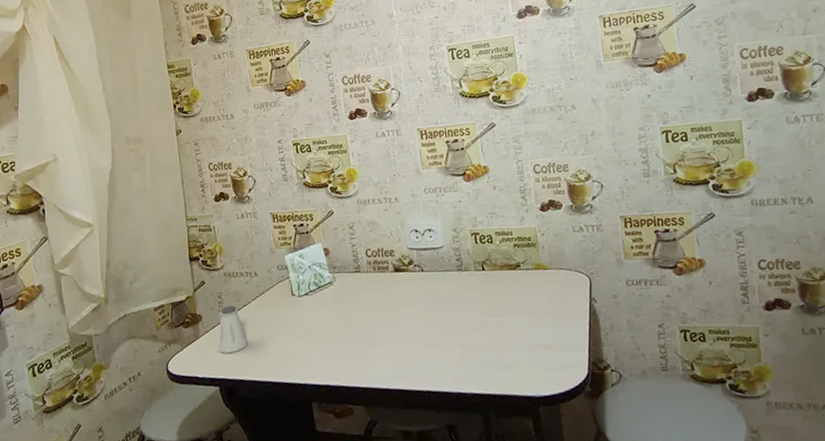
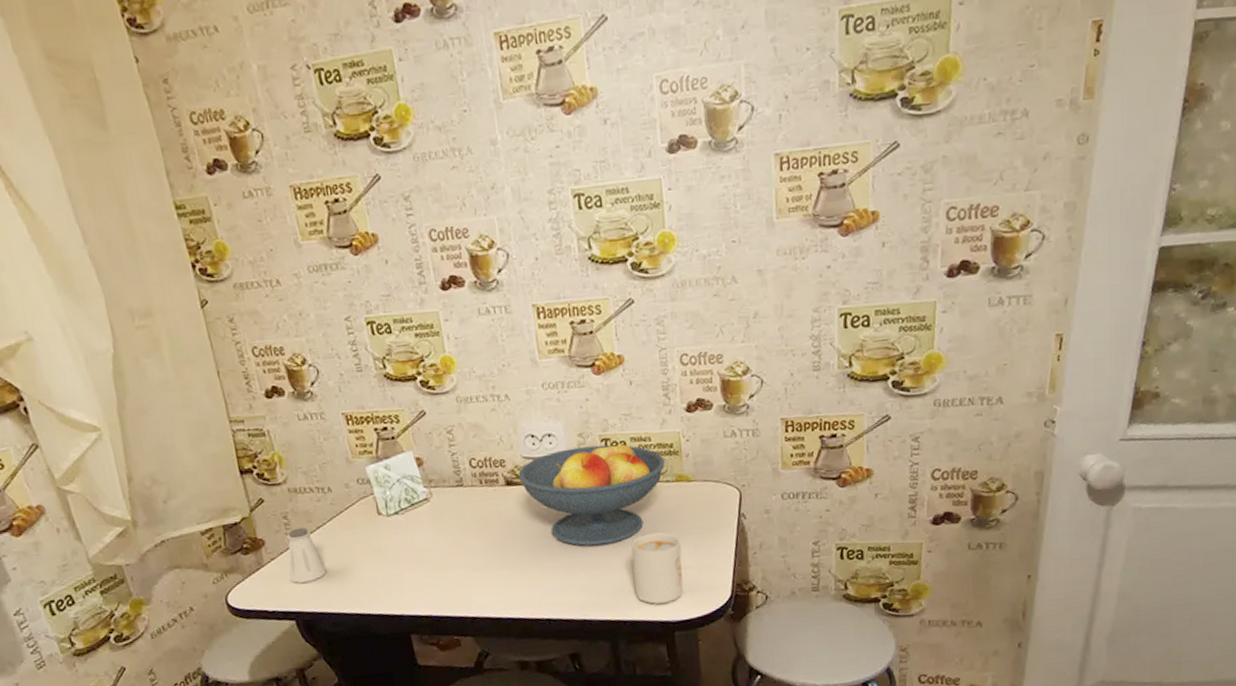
fruit bowl: none [404,234,525,326] -> present [518,439,665,546]
mug: none [498,313,546,380] -> present [631,532,684,605]

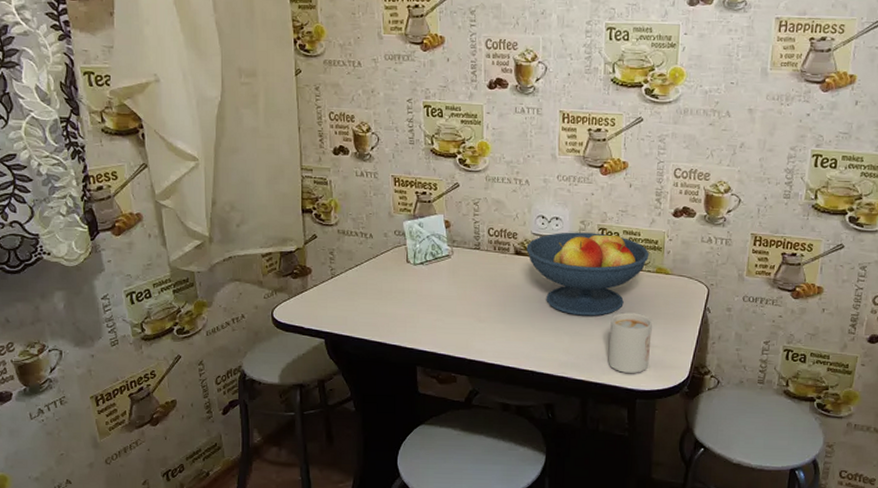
saltshaker: present [287,527,327,583] -> none [326,263,357,309]

